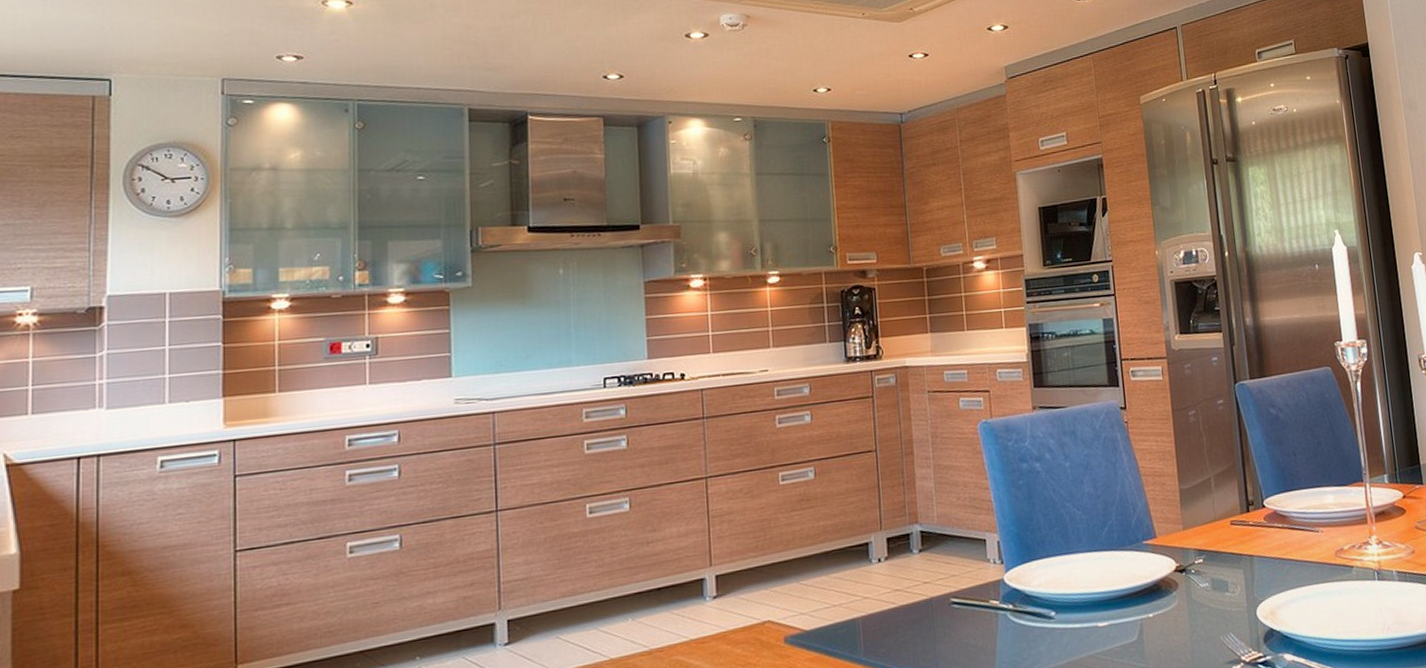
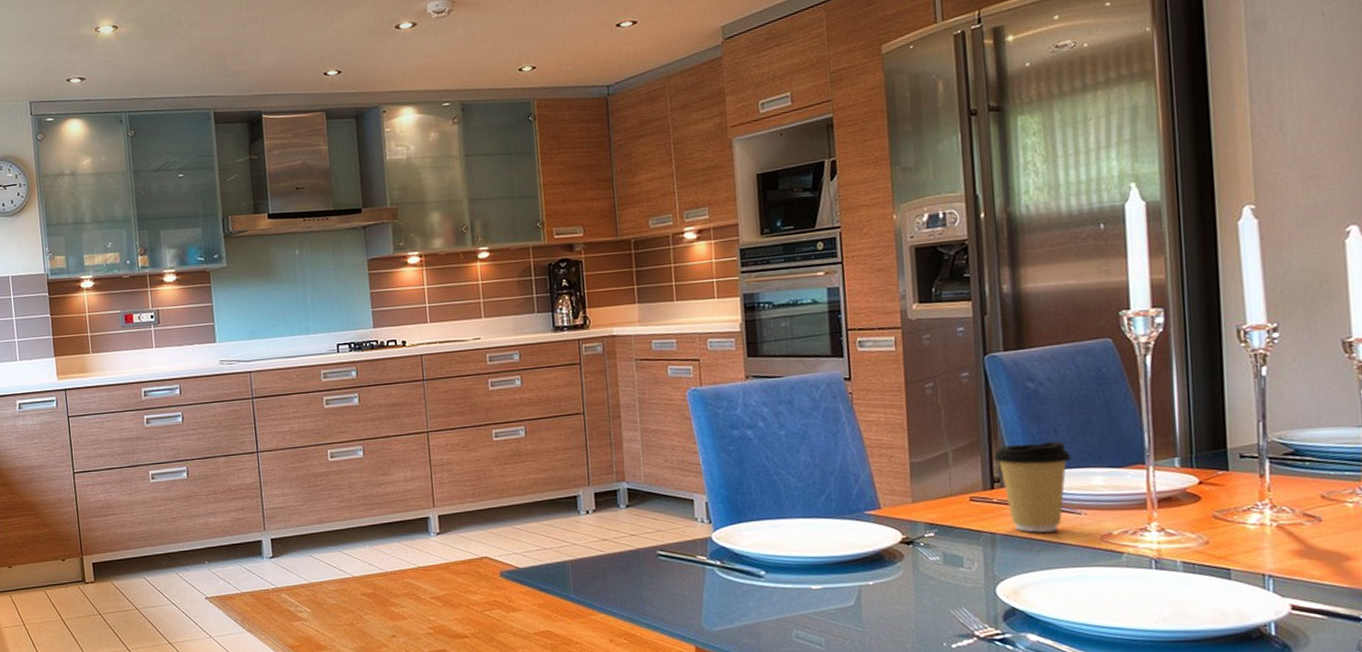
coffee cup: none [1247,463,1309,553] -> present [993,441,1073,533]

